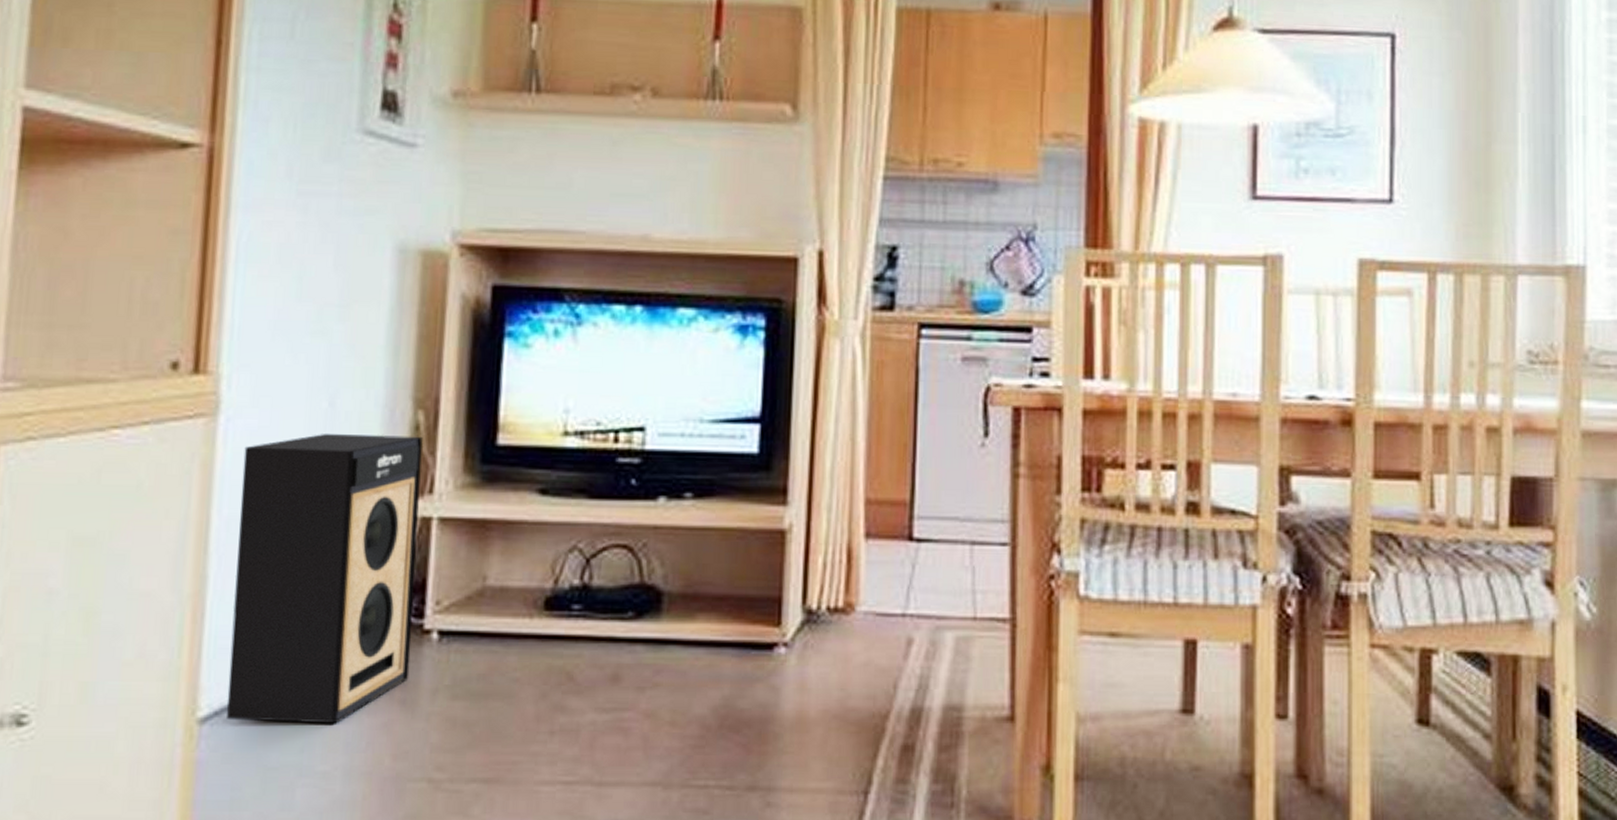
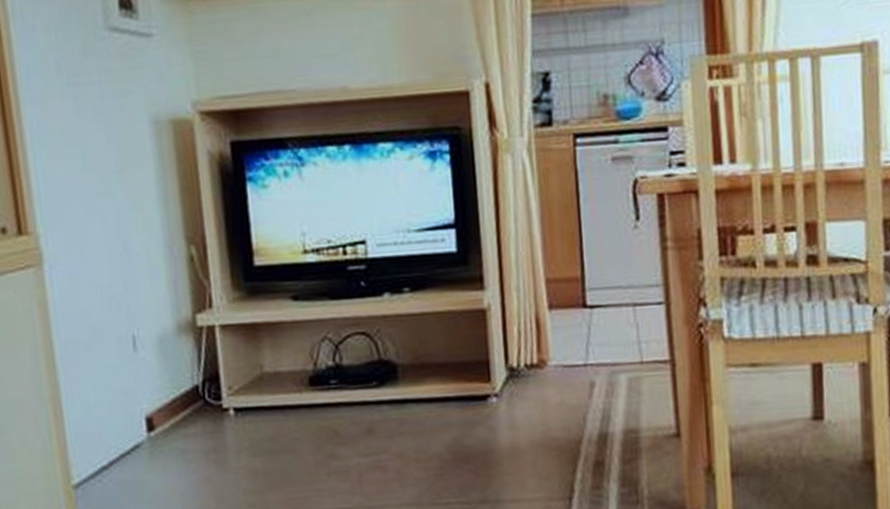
speaker: present [226,434,423,724] -> none [67,265,218,484]

